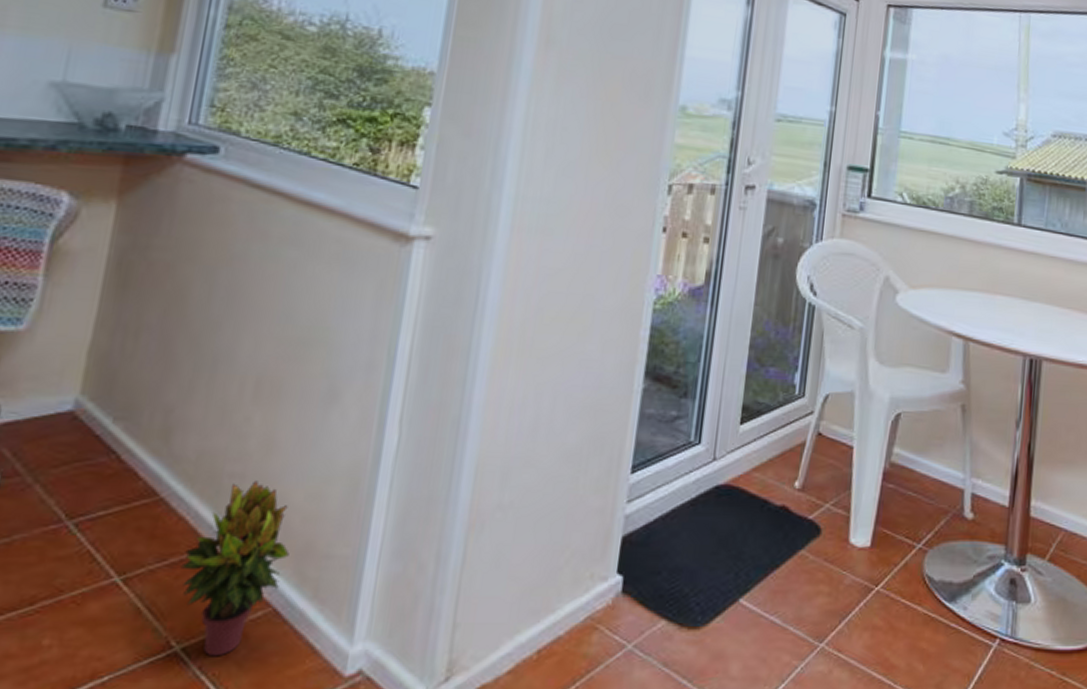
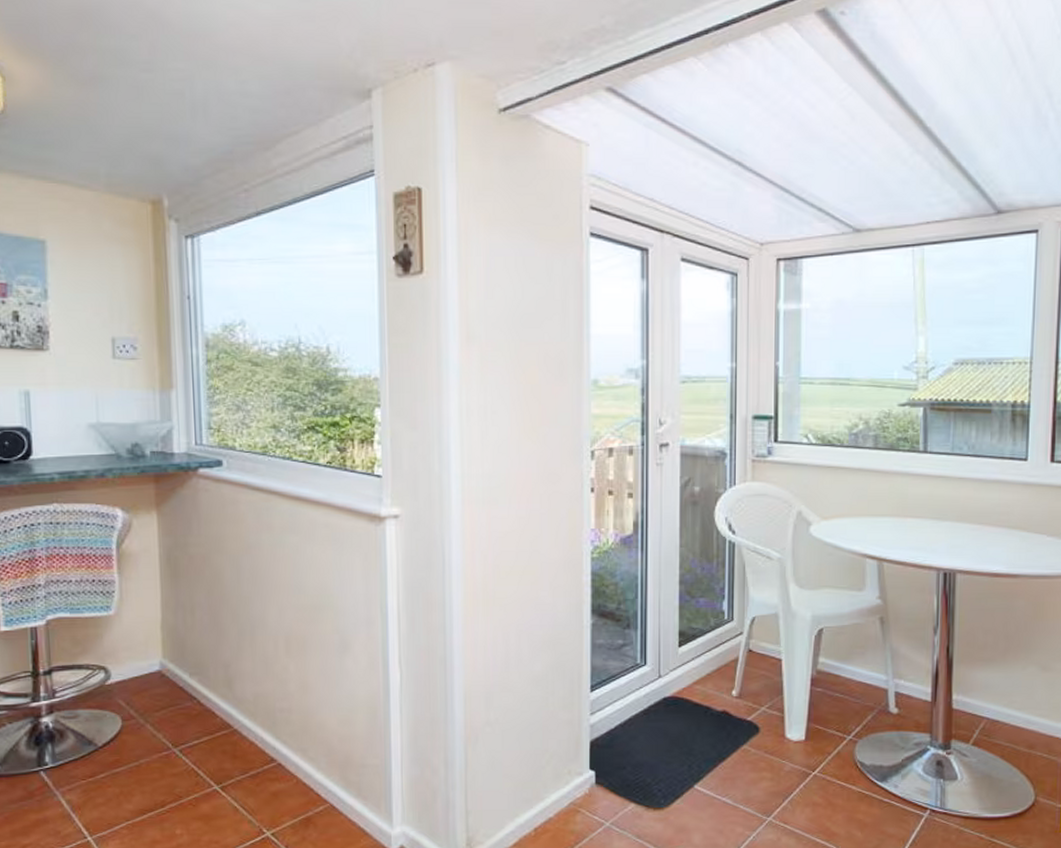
potted plant: present [180,481,289,657] -> none [259,713,335,839]

